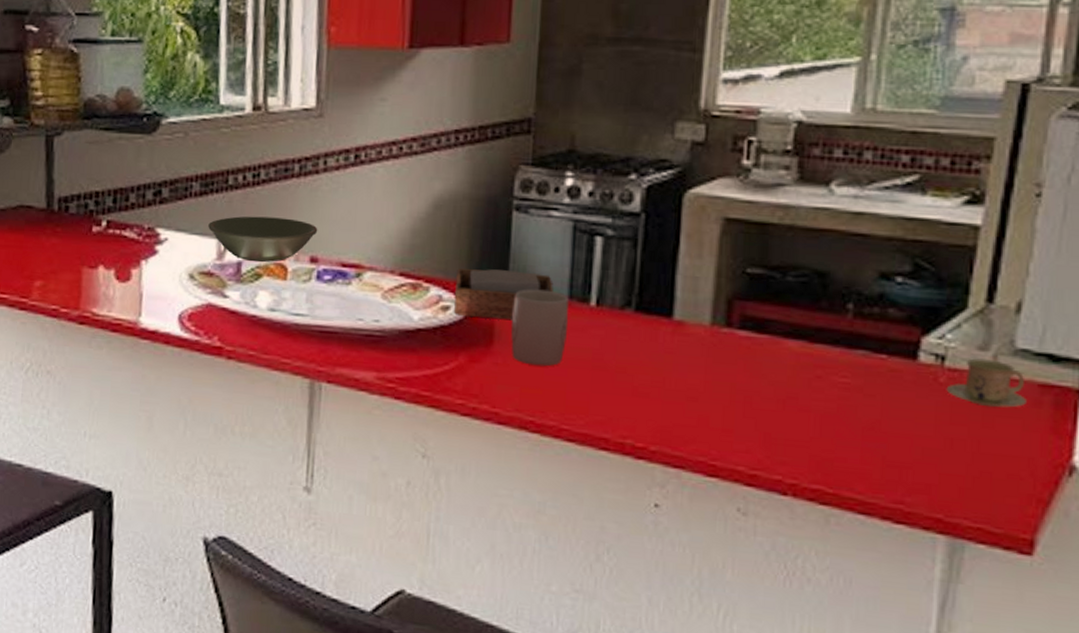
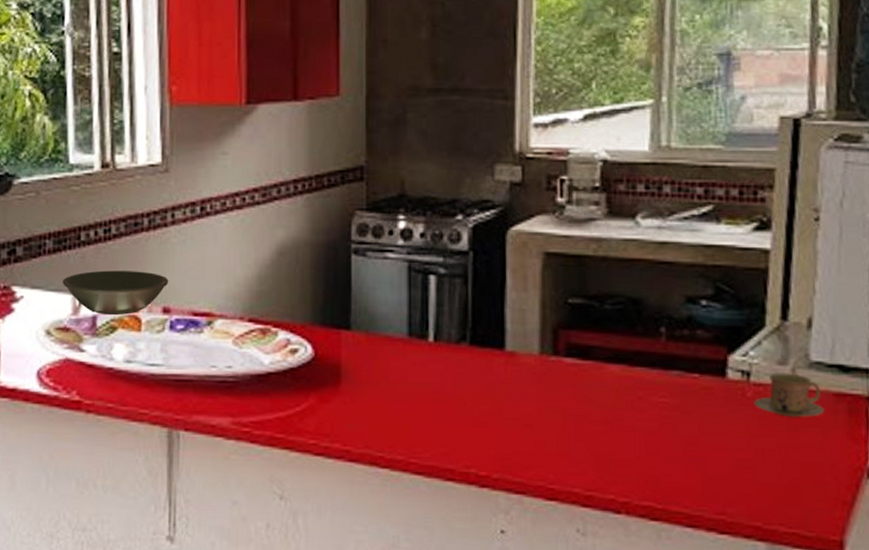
napkin holder: present [453,268,554,321] -> none [301,311,393,360]
mug: present [510,289,569,367] -> none [356,328,410,403]

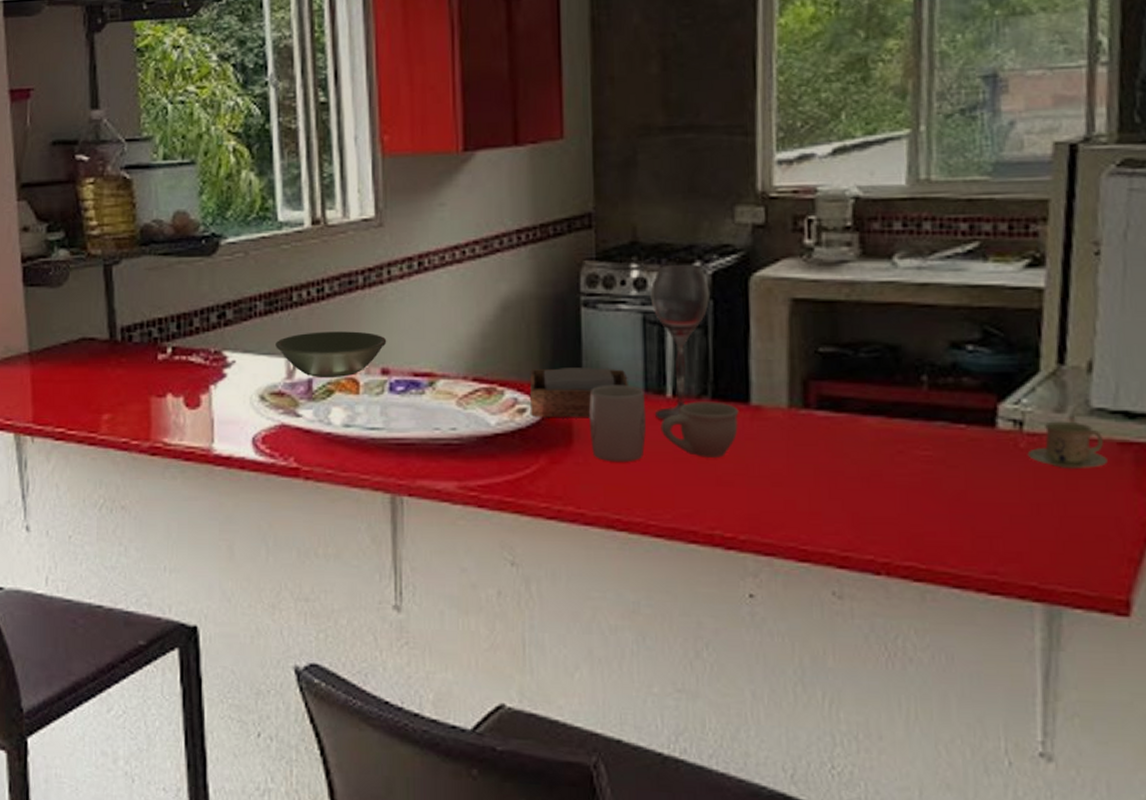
napkin holder: none [301,311,393,360] -> present [529,368,628,418]
mug: none [356,328,410,403] -> present [588,384,647,463]
wineglass: none [416,217,471,363] -> present [650,264,711,420]
cup: none [422,346,495,401] -> present [660,401,739,459]

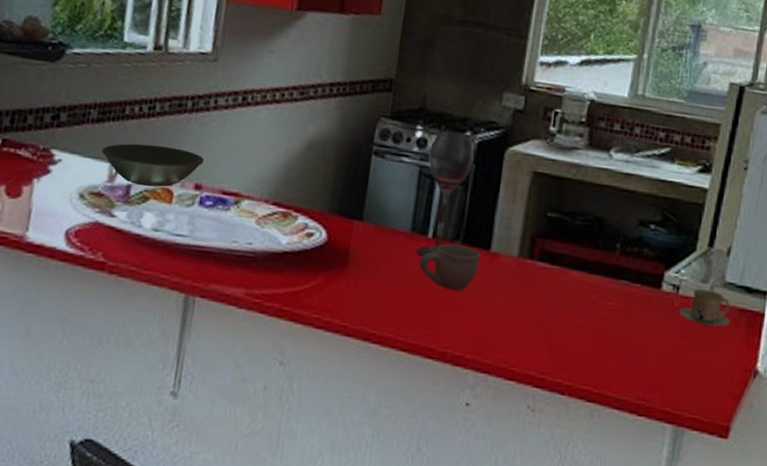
napkin holder: present [529,368,628,418] -> none [316,201,400,248]
mug: present [588,384,647,463] -> none [361,221,411,288]

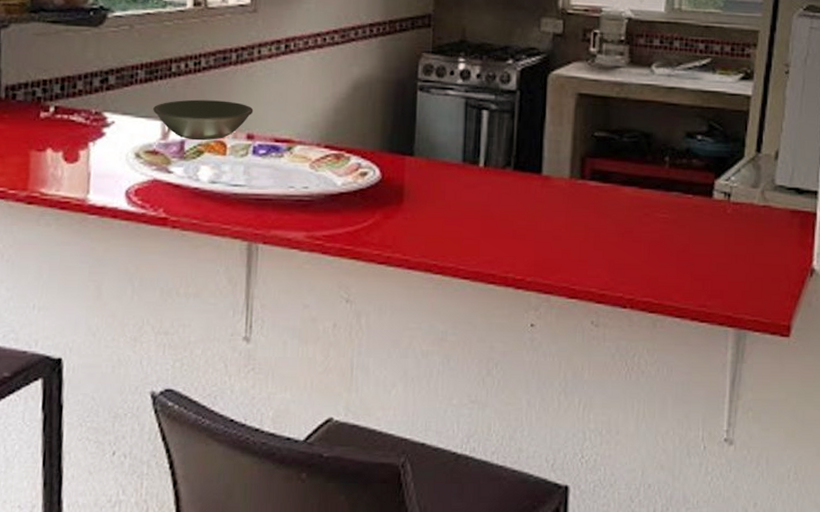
wineglass: present [417,130,475,256] -> none [470,60,518,185]
cup: present [419,243,481,292] -> none [473,171,533,217]
cup and saucer: present [678,288,730,327] -> none [732,194,783,230]

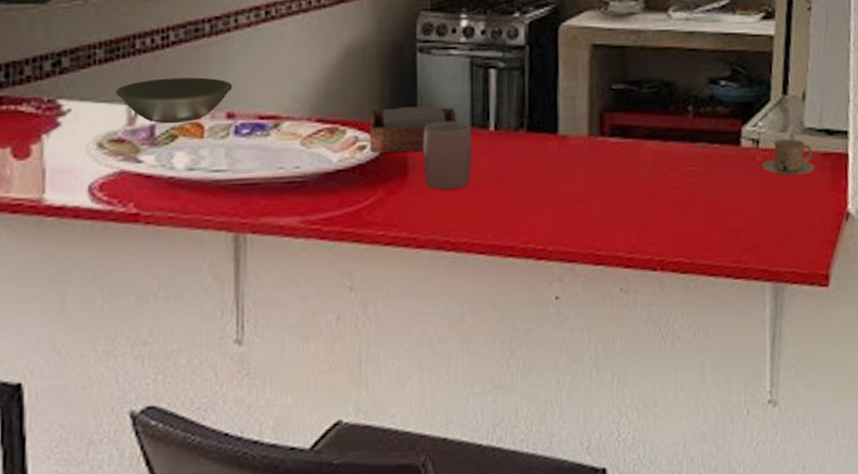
napkin holder: none [370,140,451,182] -> present [369,106,457,154]
mug: none [417,155,463,219] -> present [422,121,473,191]
cup and saucer: none [732,194,783,230] -> present [761,138,815,176]

